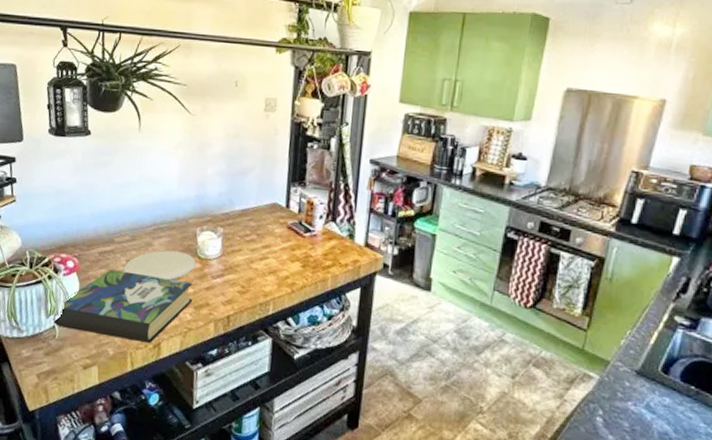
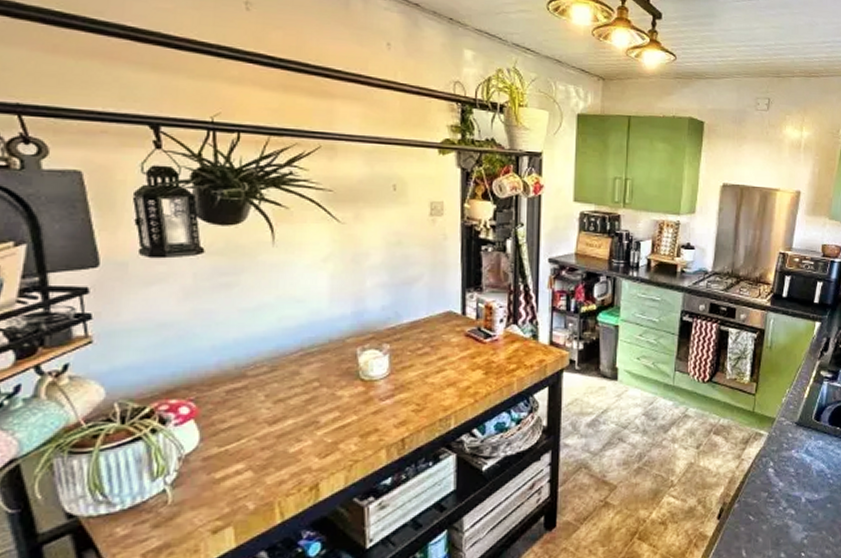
book: present [53,269,193,344] -> none [162,408,357,489]
plate: present [124,250,195,280] -> none [263,376,358,411]

